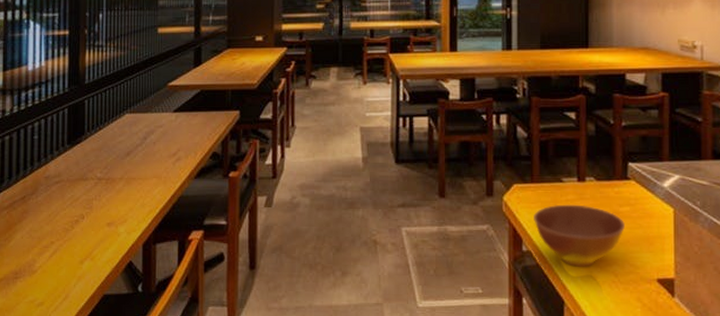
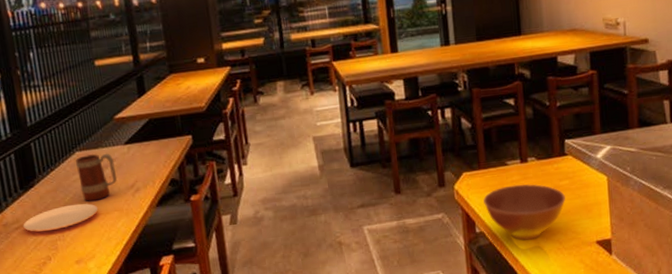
plate: none [63,165,138,190] -> present [23,203,98,232]
beer mug: none [124,117,161,165] -> present [76,153,118,202]

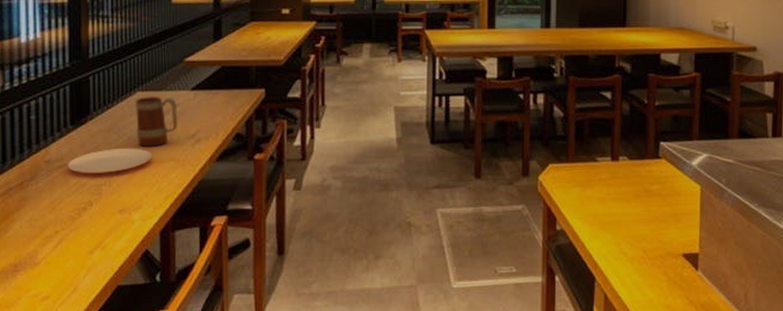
bowl: present [483,183,565,241] -> none [568,183,655,245]

